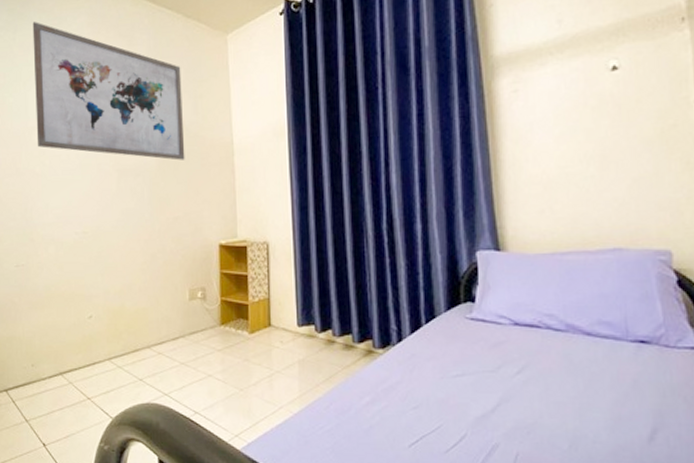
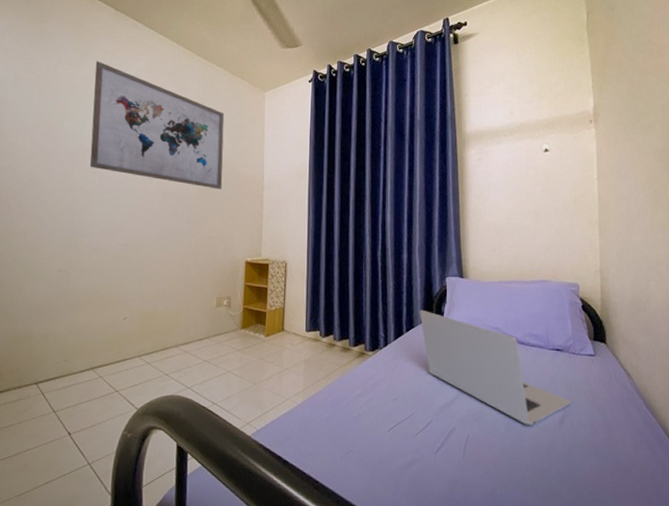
laptop: none [442,294,666,442] -> present [419,309,572,425]

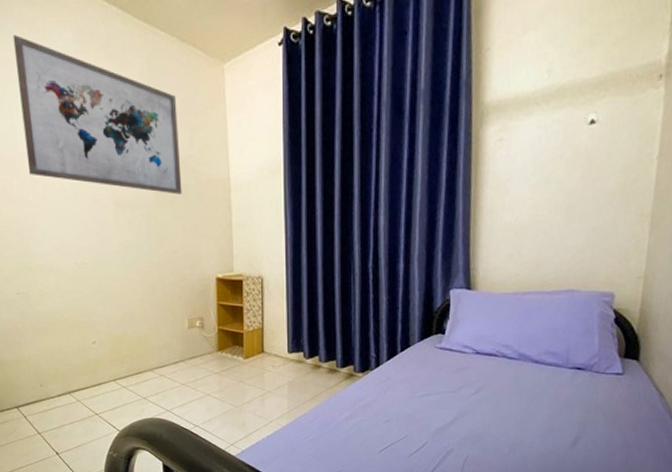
laptop: present [419,309,572,425] -> none [416,326,588,447]

